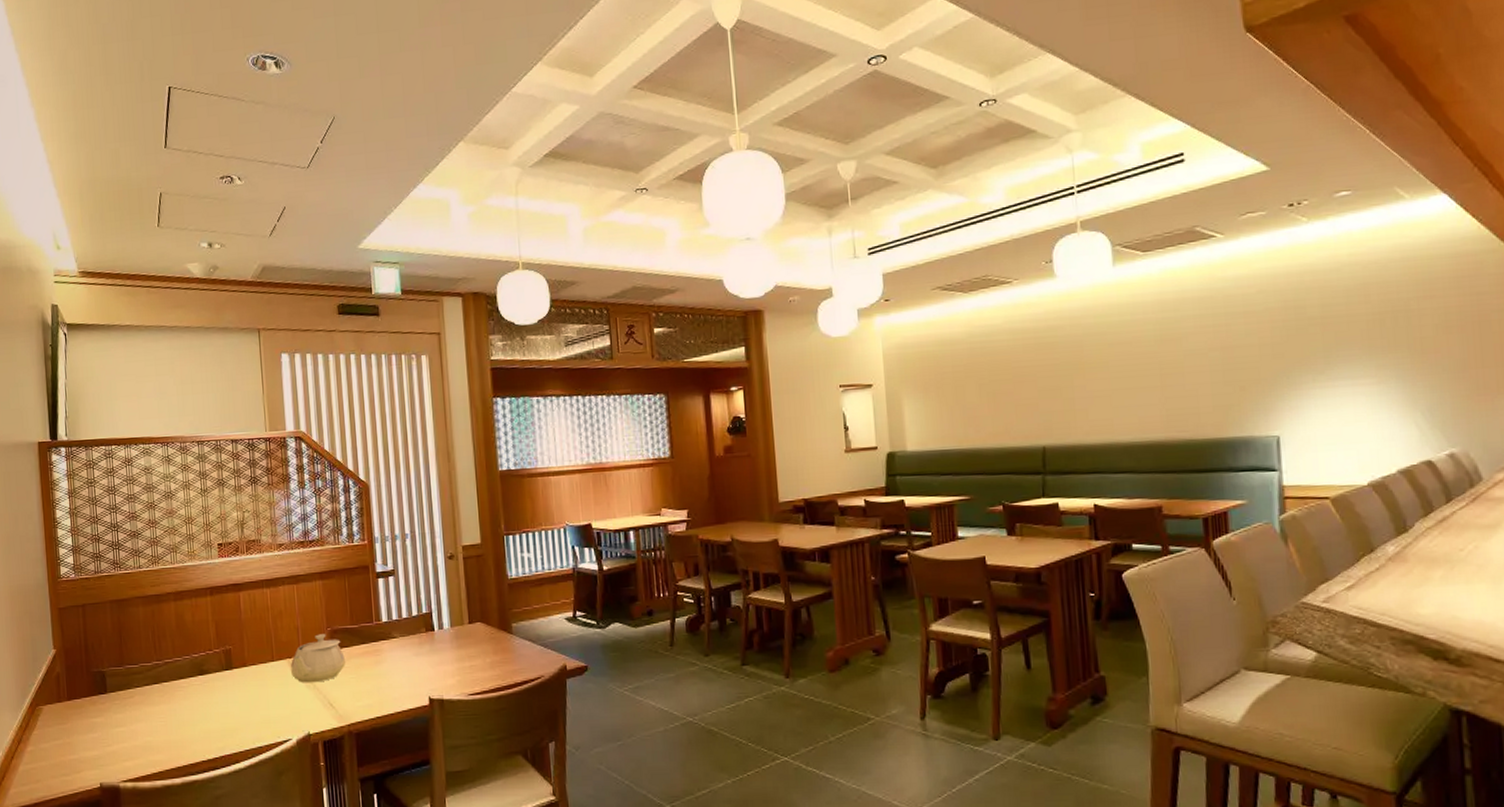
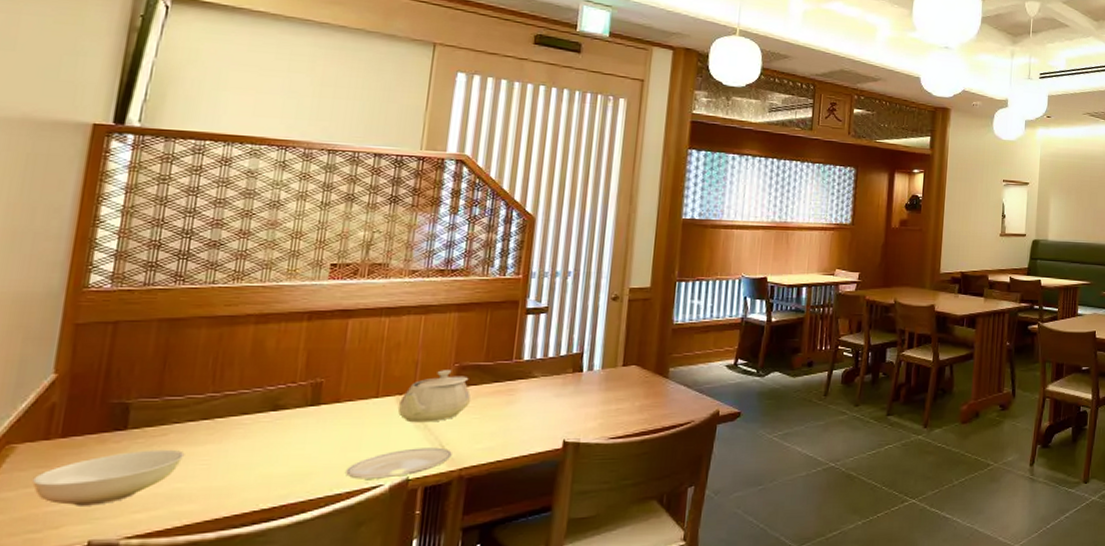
bowl: none [57,709,148,755] -> present [32,449,185,506]
plate: none [262,705,340,734] -> present [346,447,452,479]

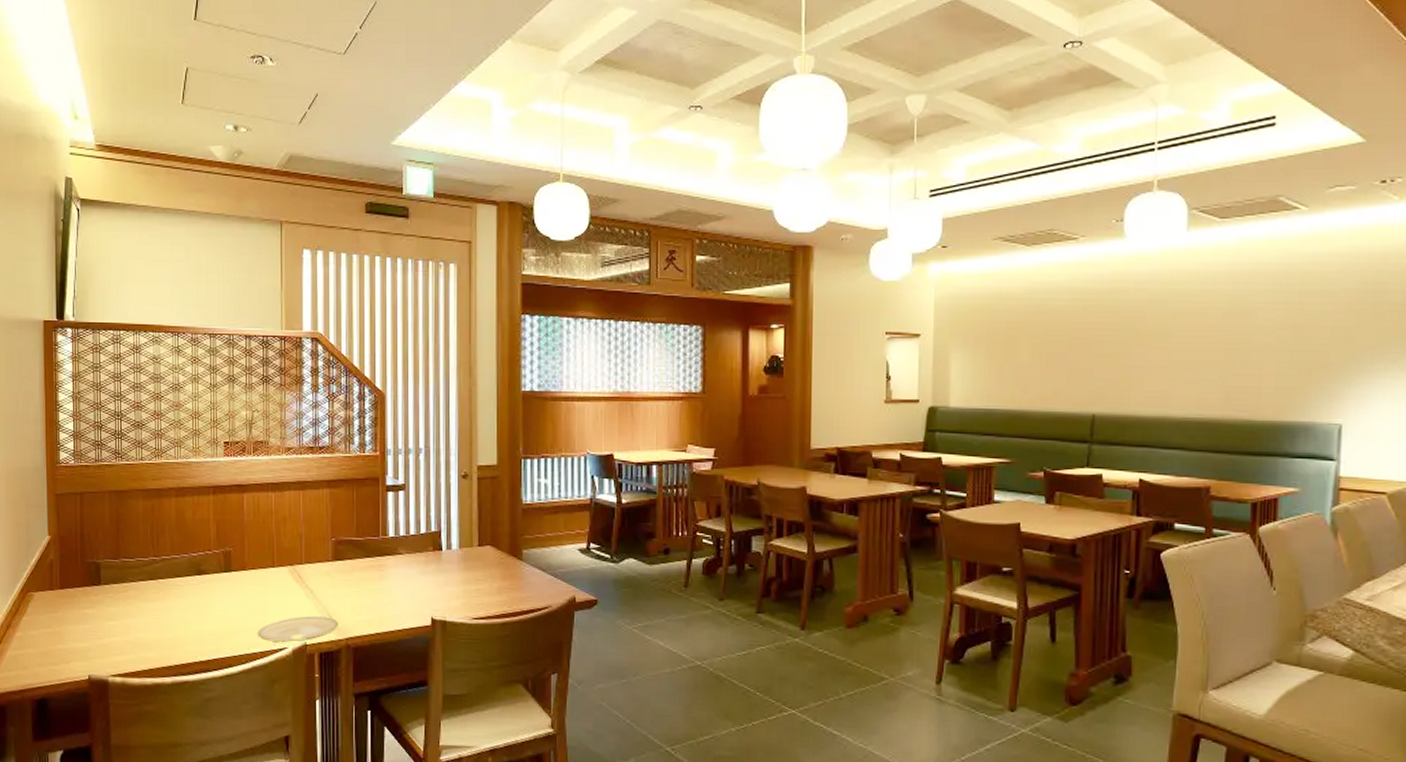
bowl: present [32,449,185,506] -> none [47,603,142,647]
teapot: present [397,370,471,423] -> none [290,544,349,593]

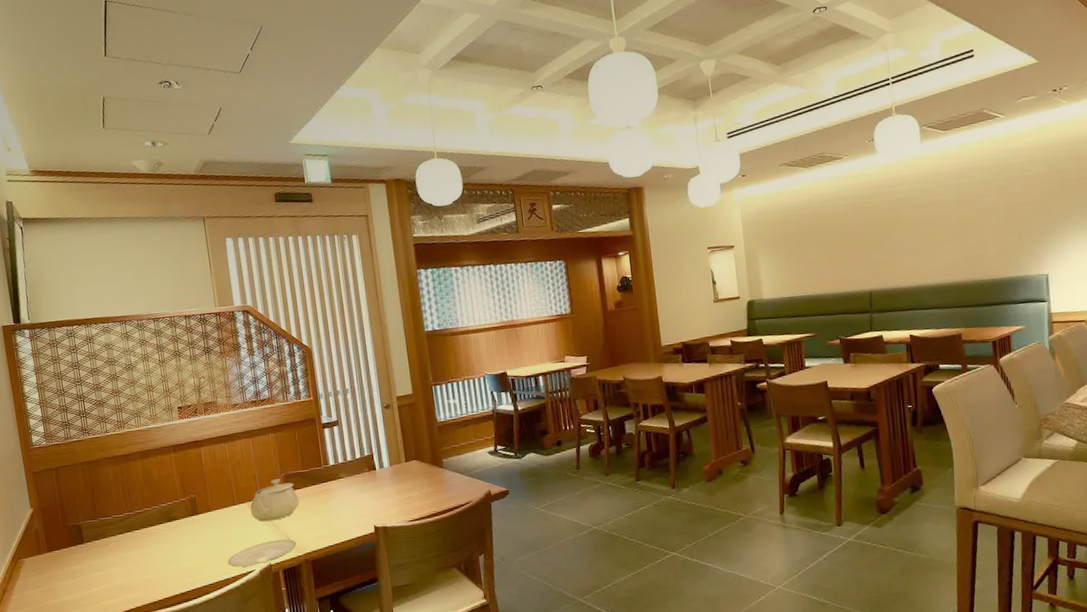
teapot: none [290,544,349,593] -> present [250,479,300,522]

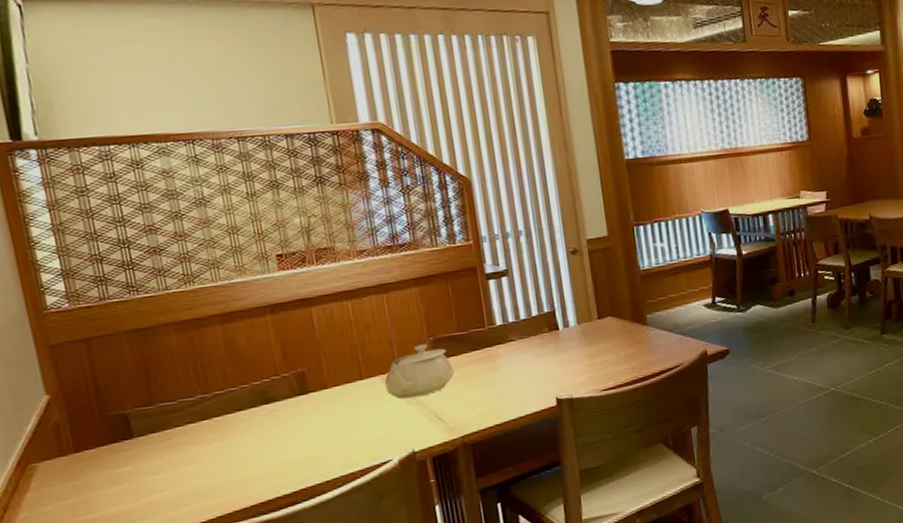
plate: present [228,539,297,567] -> none [352,419,450,458]

